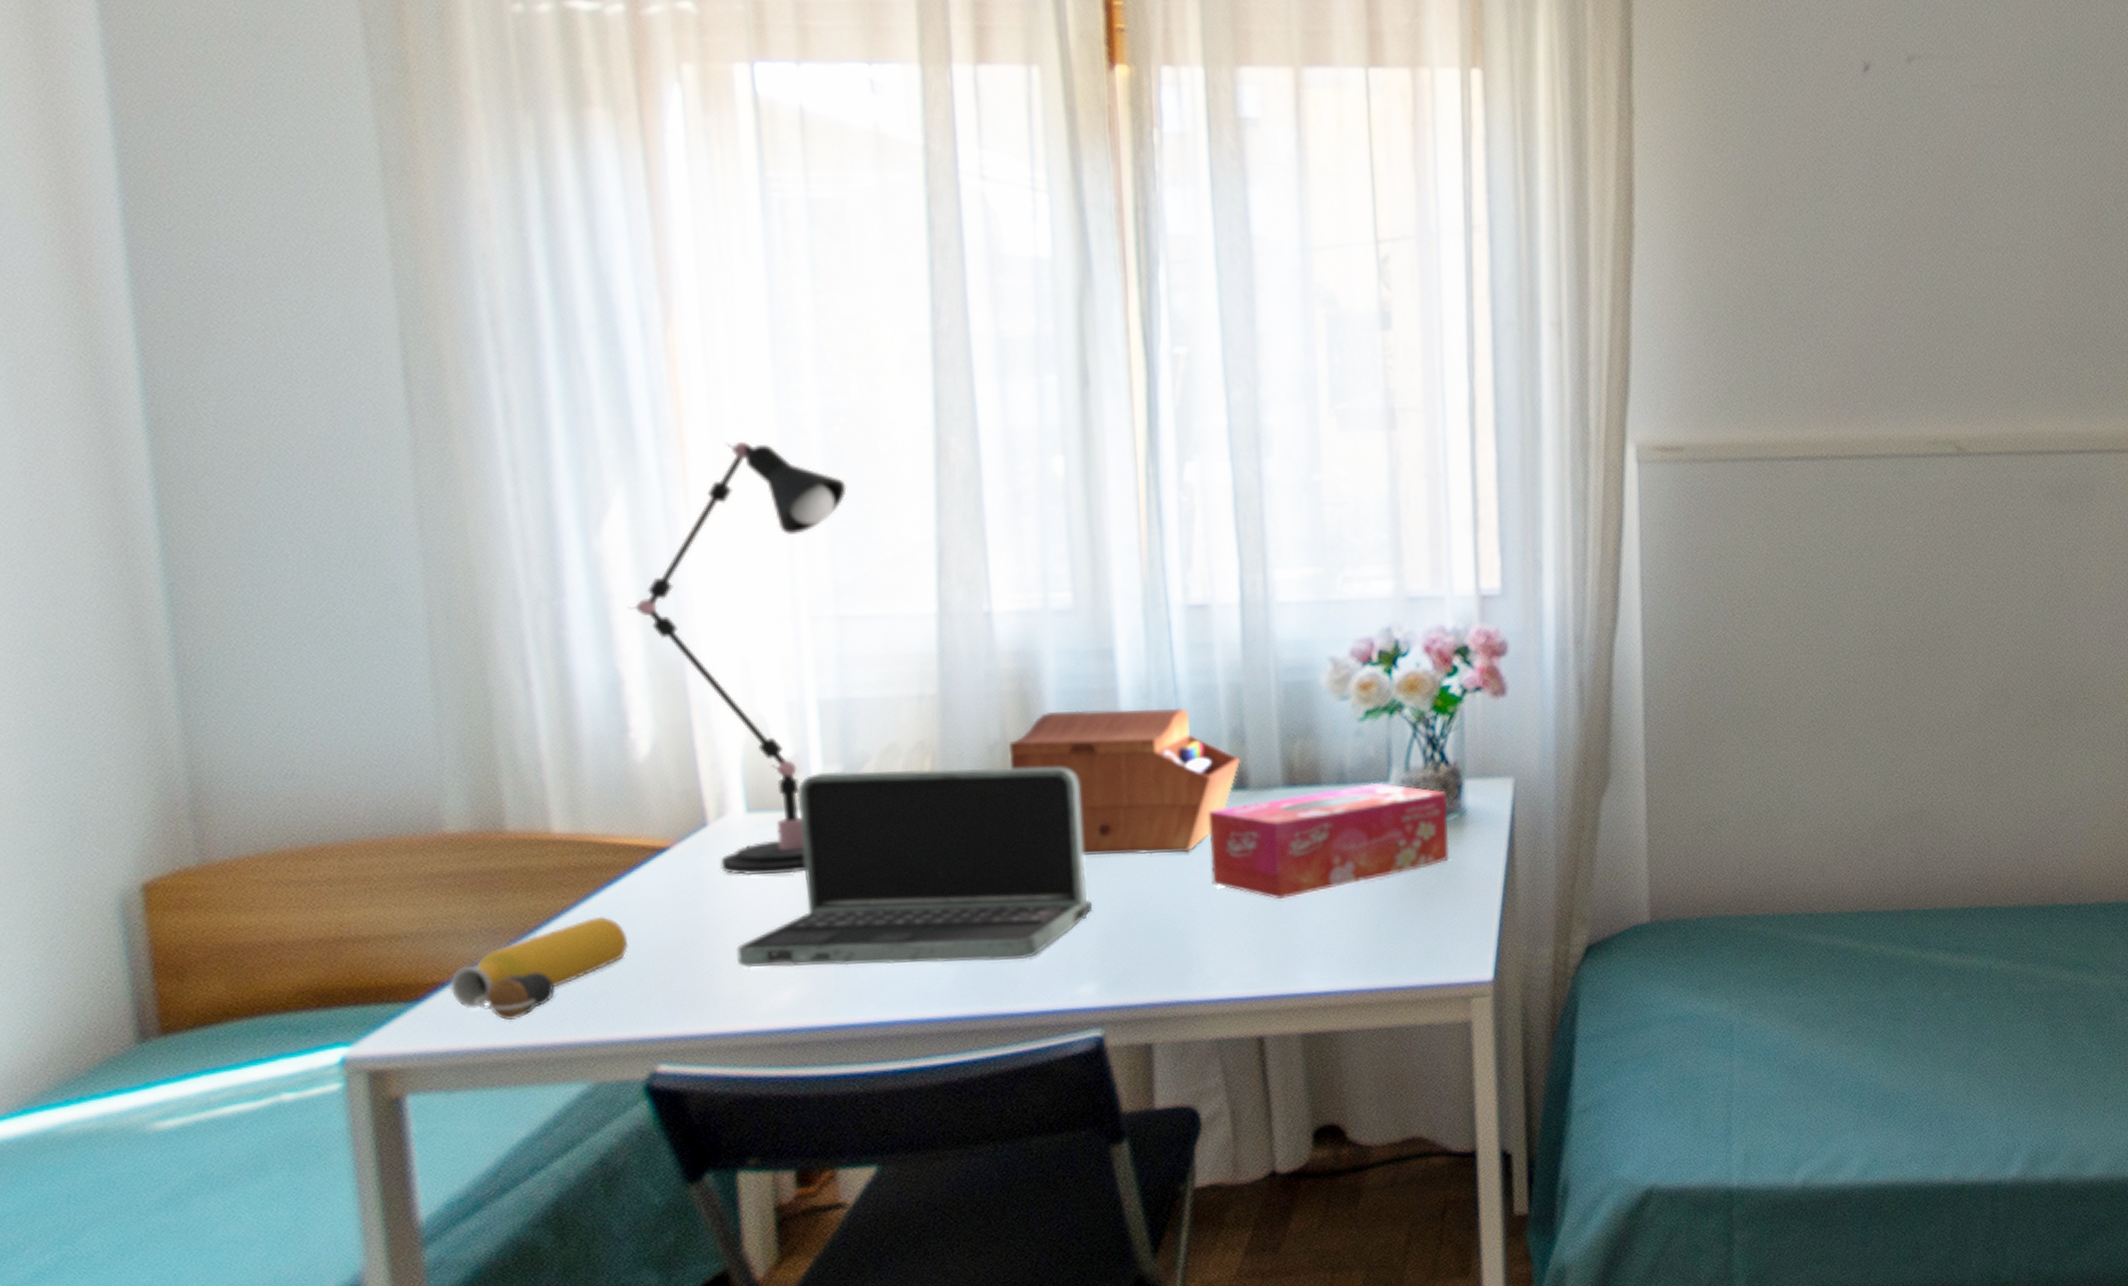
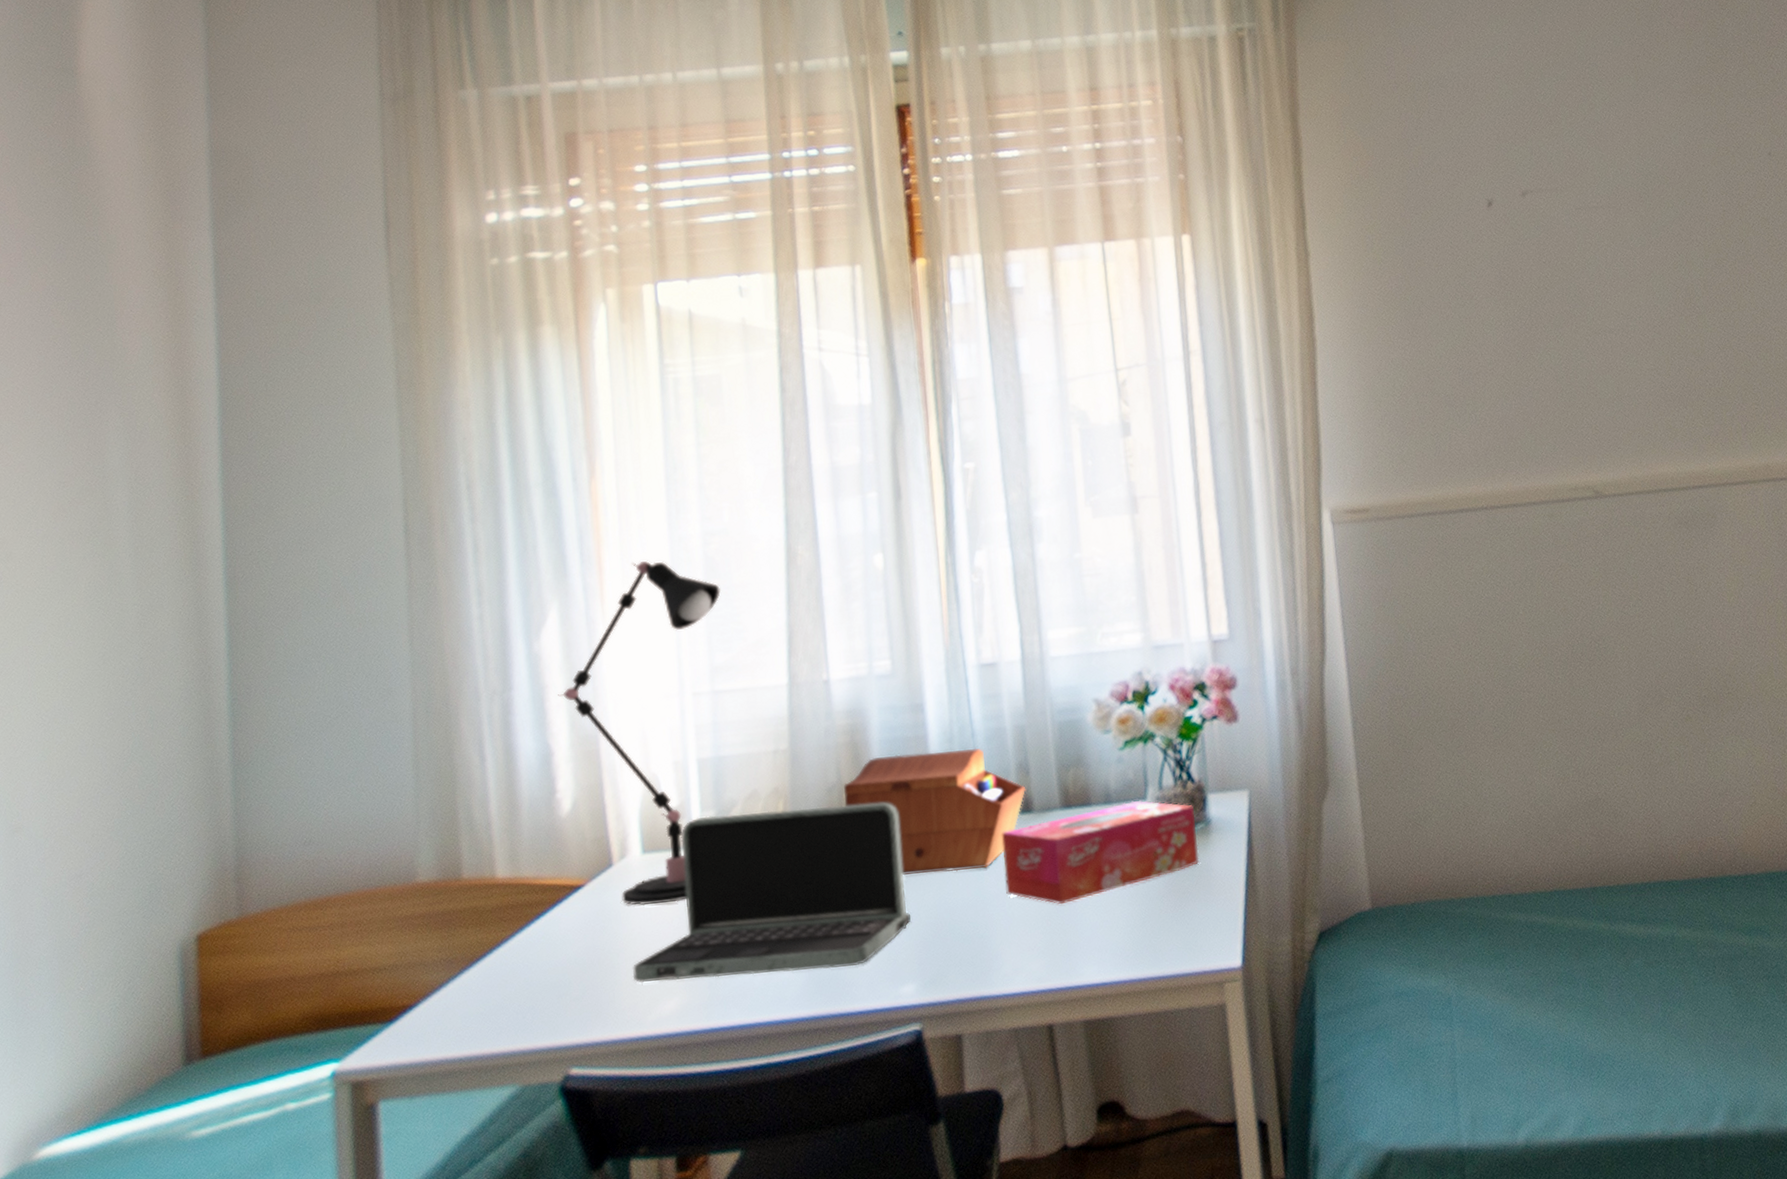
water bottle: present [449,916,629,1020] -> none [415,944,551,1035]

